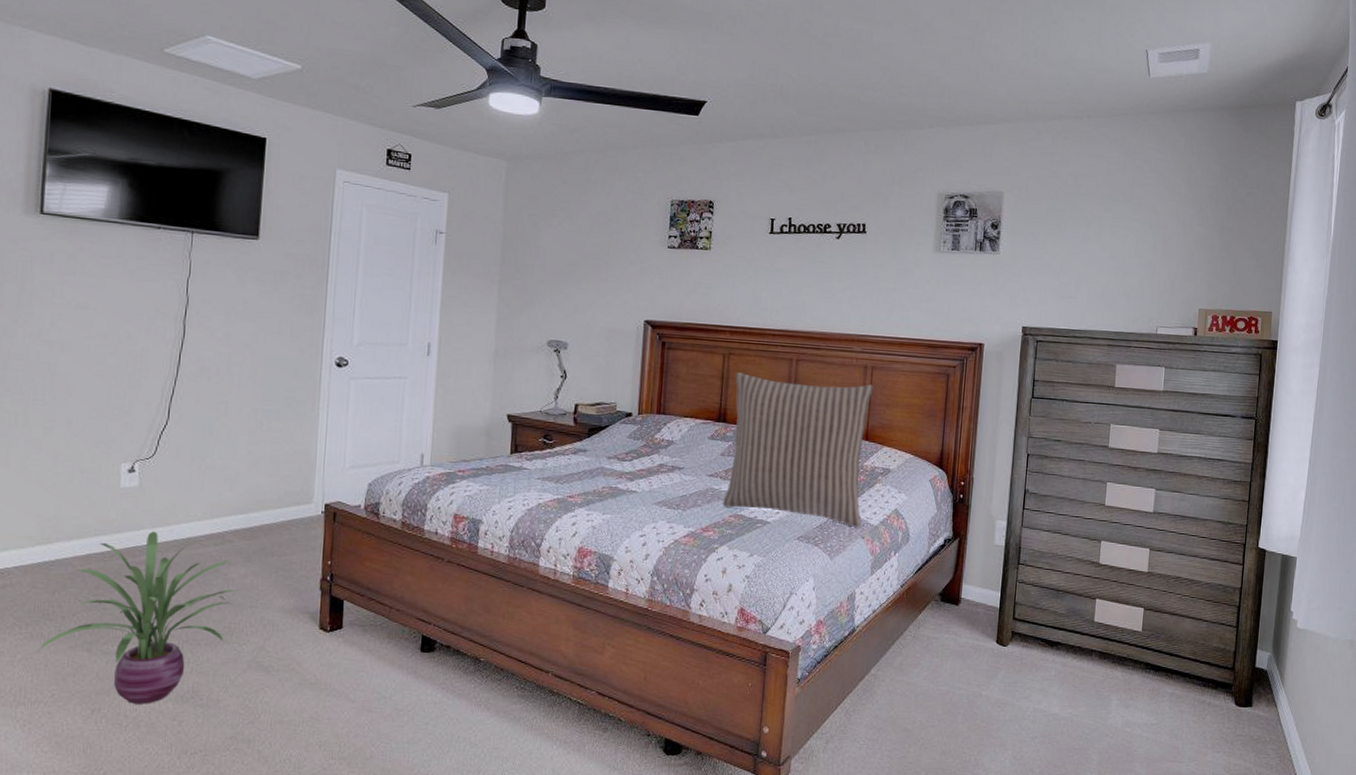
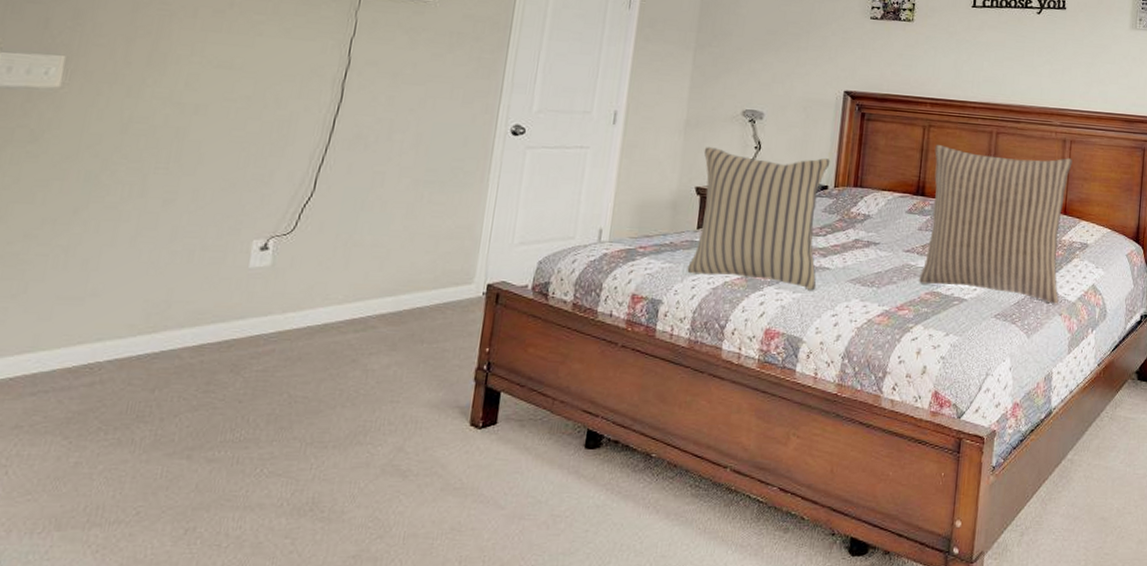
decorative plant: present [37,531,237,704] -> none [124,317,376,520]
pillow: none [503,376,634,512] -> present [687,147,831,290]

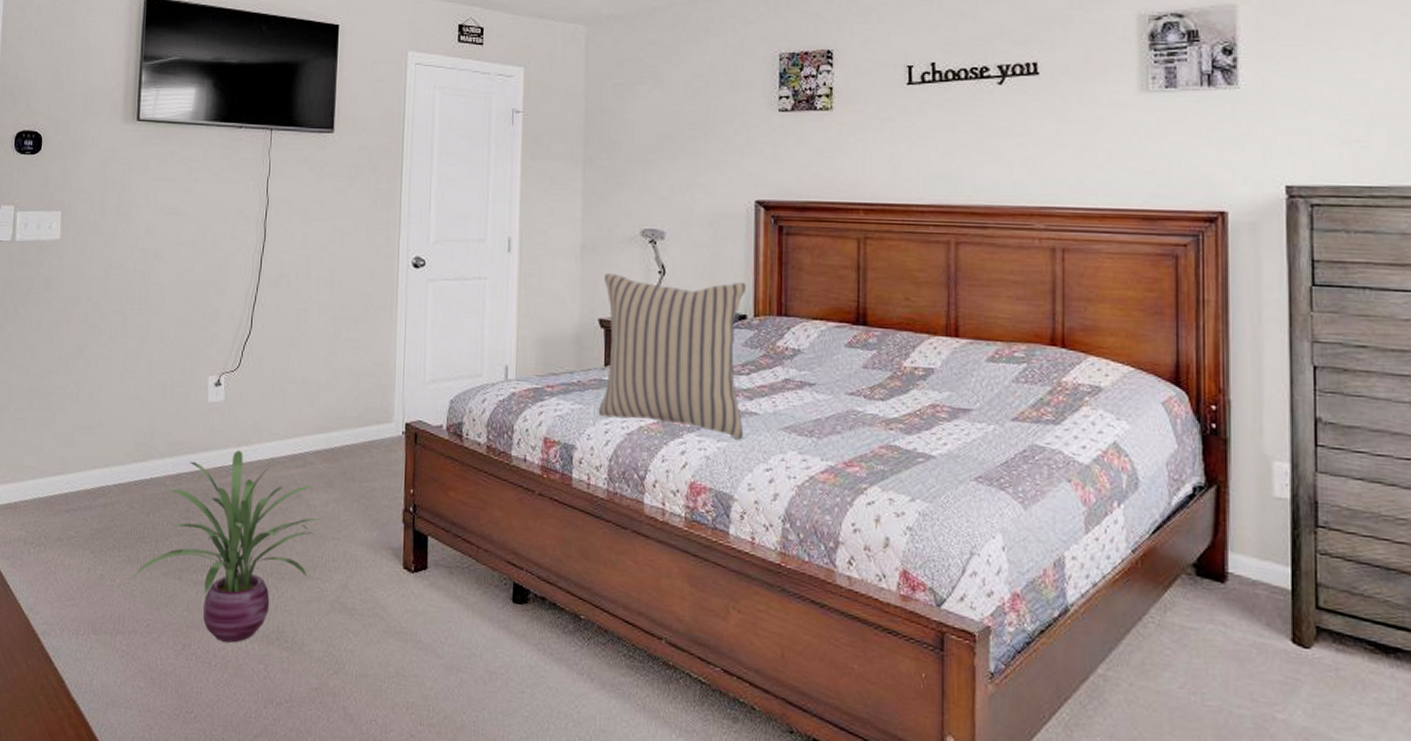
decorative plant: none [124,317,376,520] -> present [134,450,319,643]
pillow: present [919,145,1073,304] -> none [870,261,1068,467]

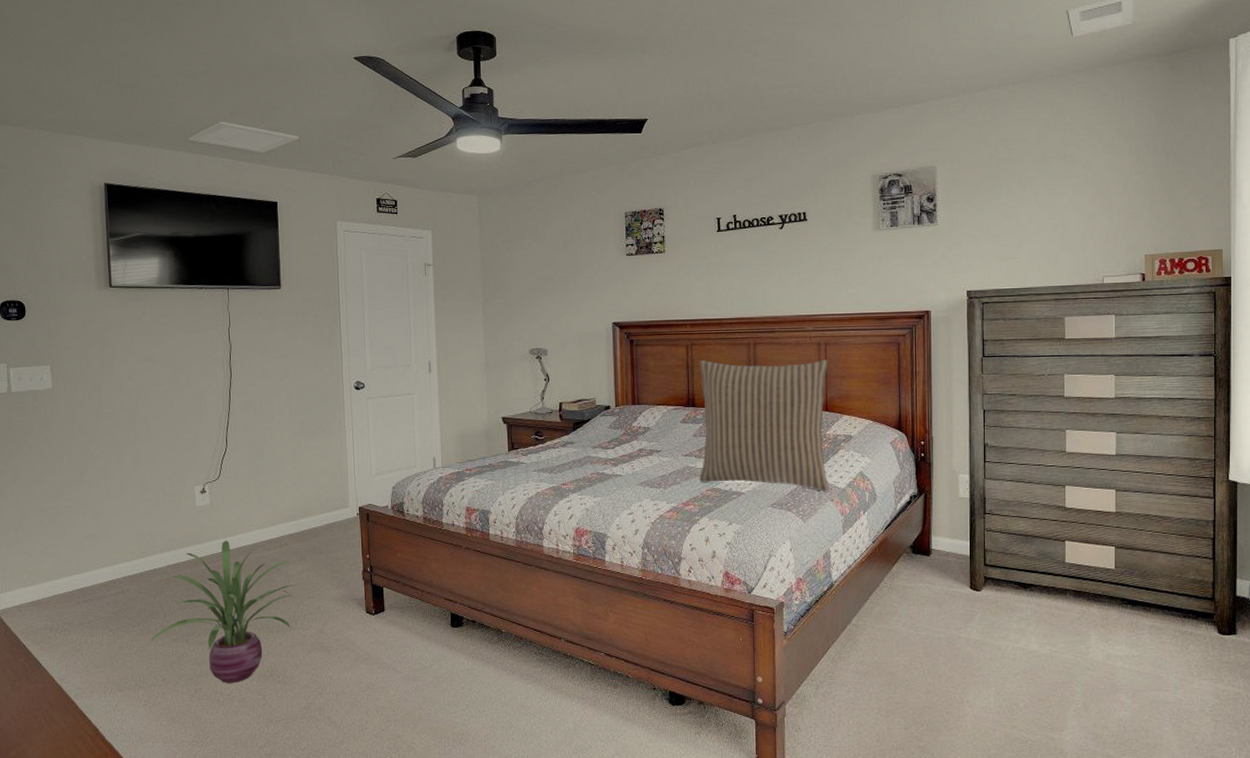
pillow: present [598,273,747,439] -> none [503,383,612,494]
pillow: none [870,261,1068,467] -> present [699,359,829,491]

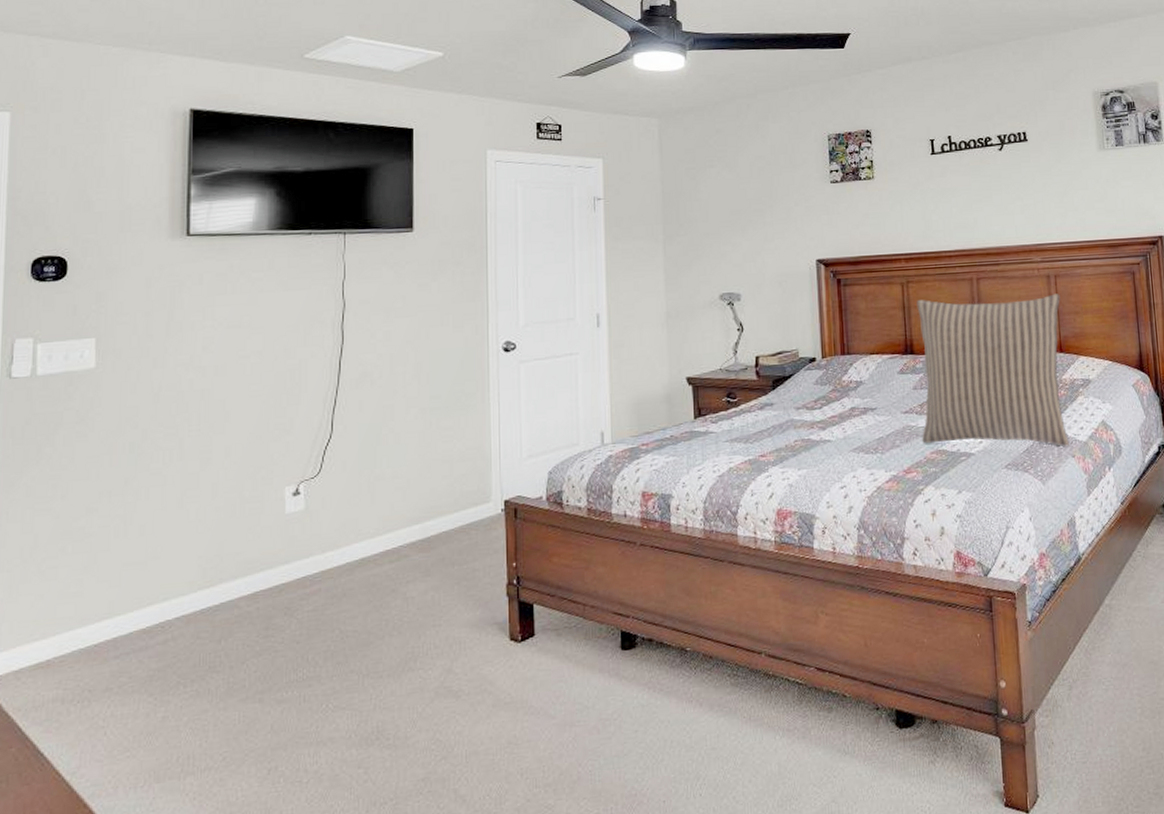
decorative plant: present [148,540,296,683] -> none [205,557,417,756]

